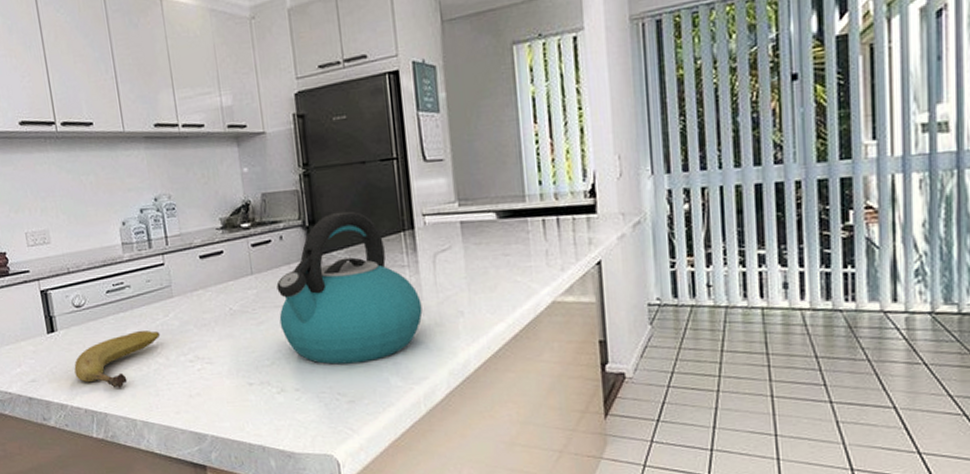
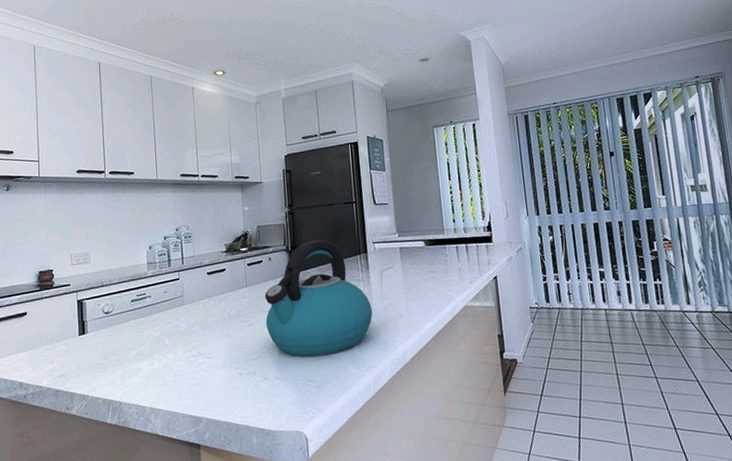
fruit: present [74,330,161,388] -> none [98,331,172,380]

